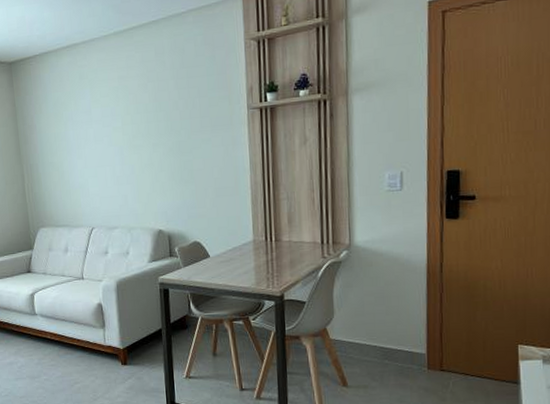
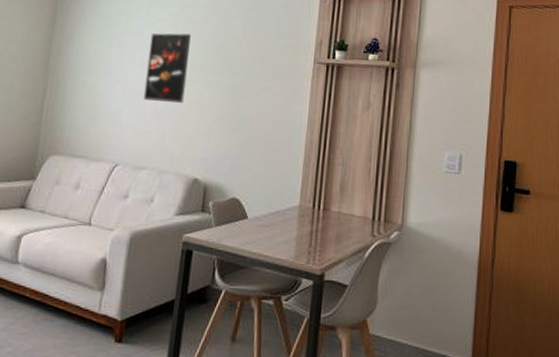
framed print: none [97,104,137,170] -> present [143,33,191,103]

